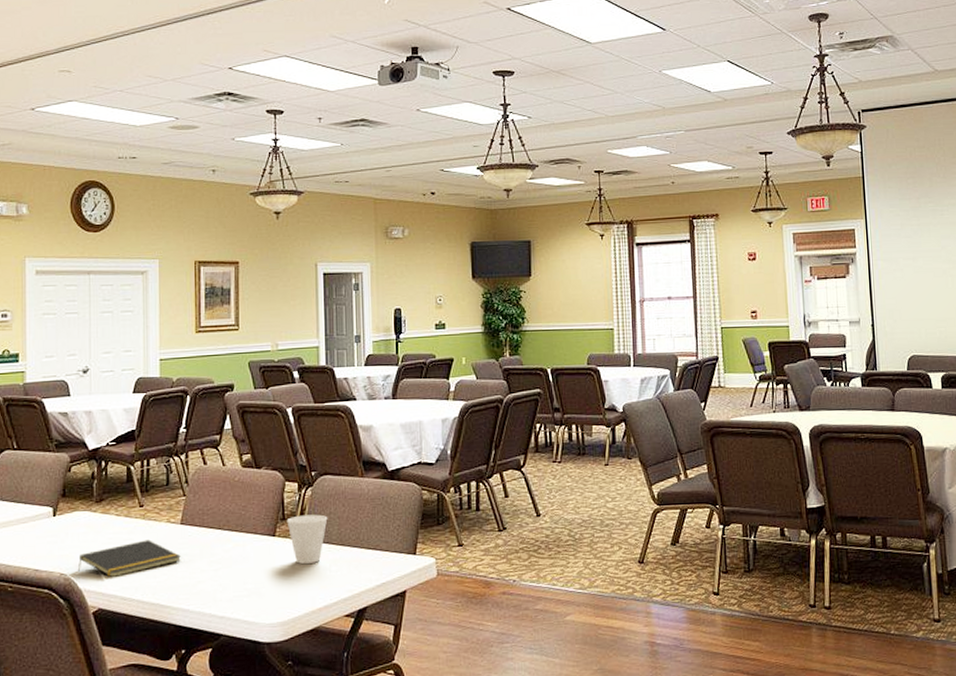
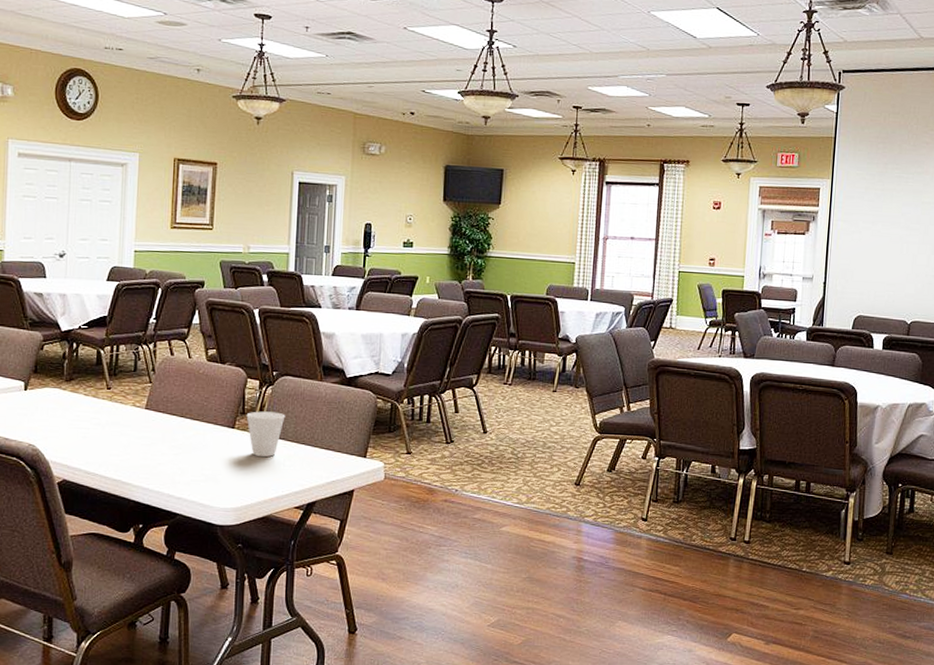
notepad: present [77,540,181,578] -> none [45,420,144,453]

